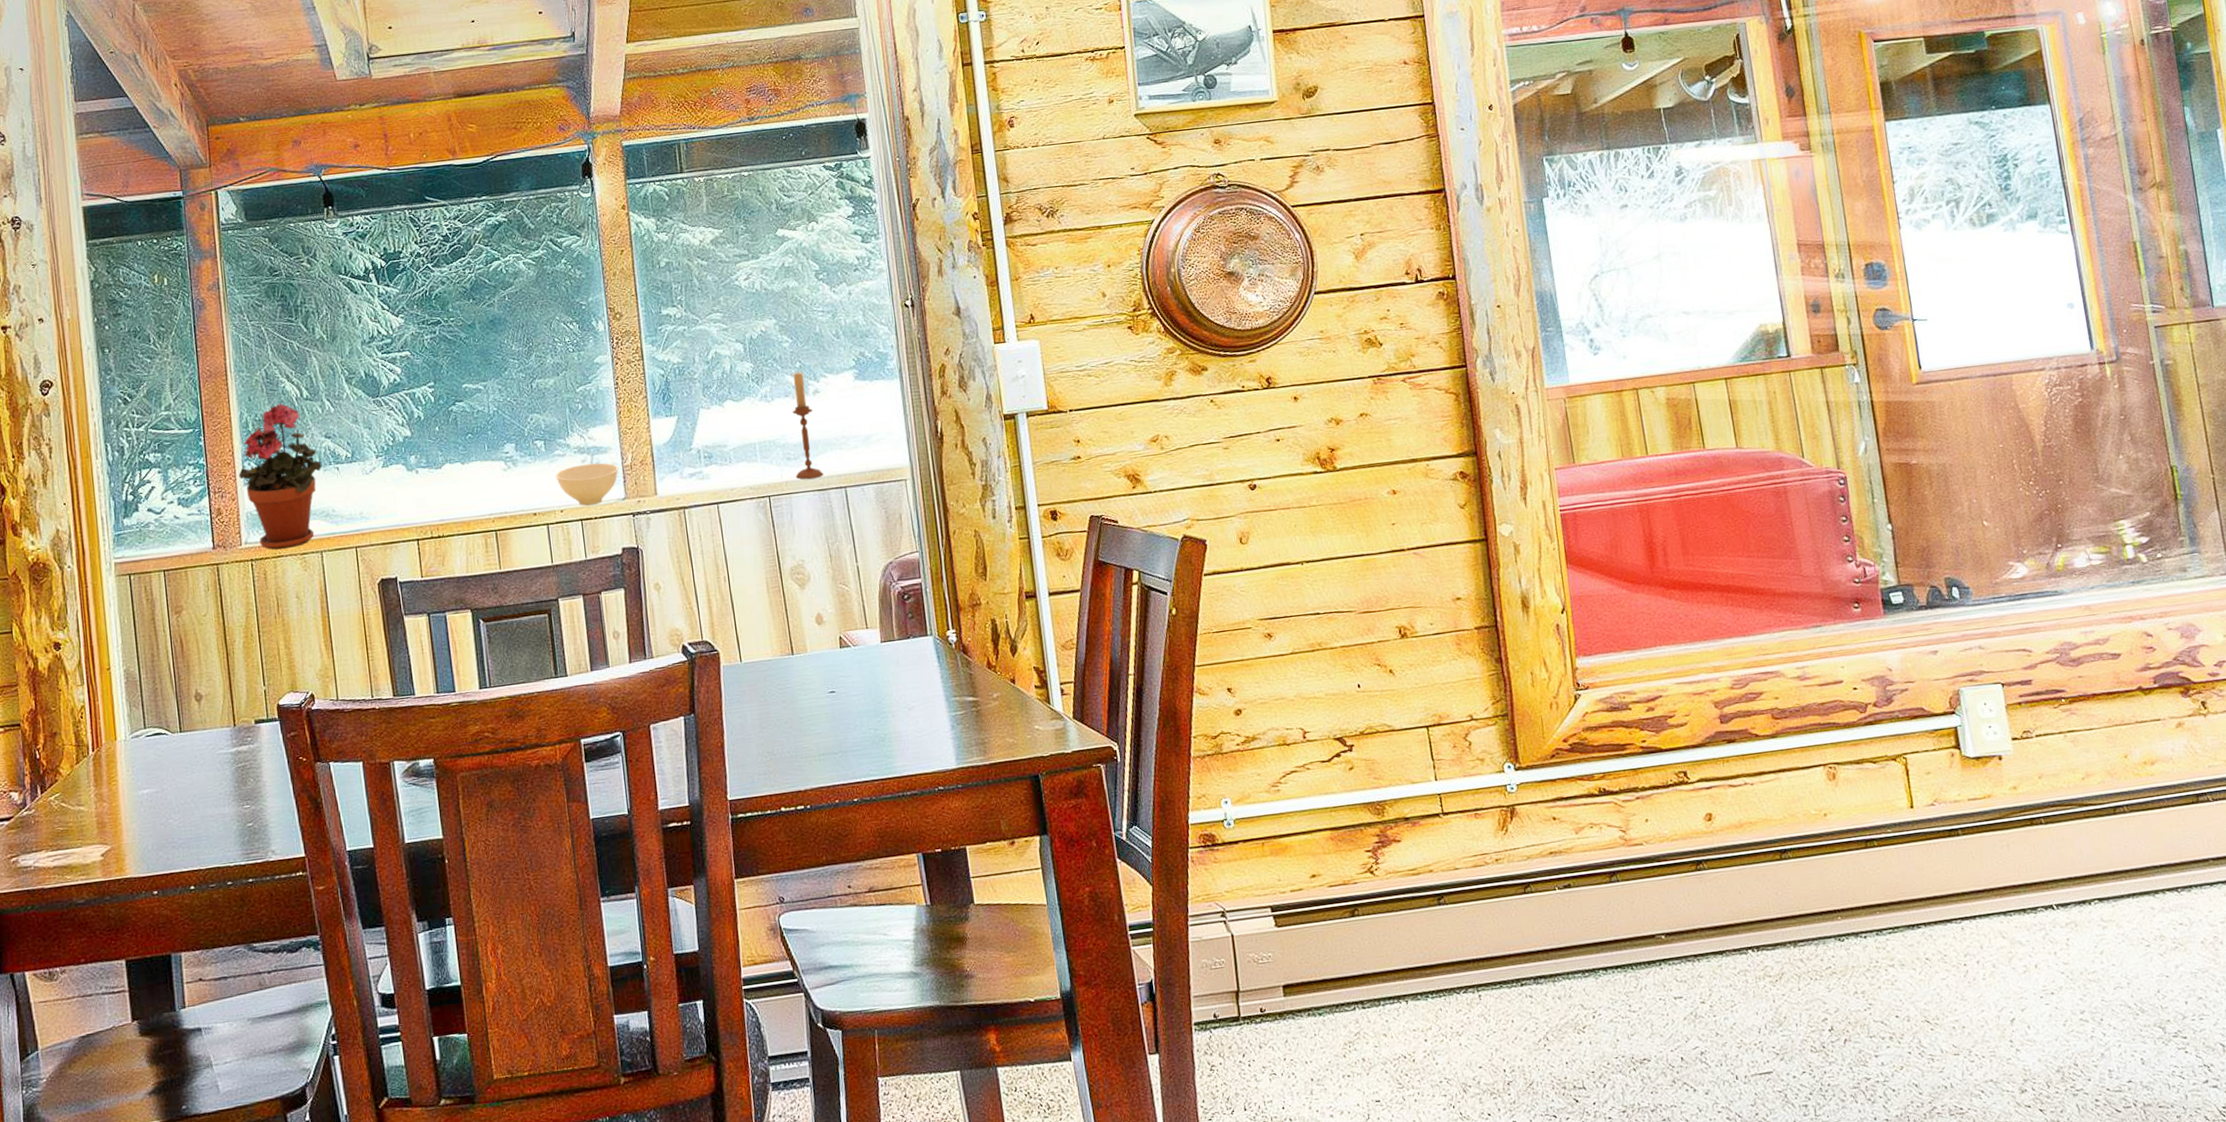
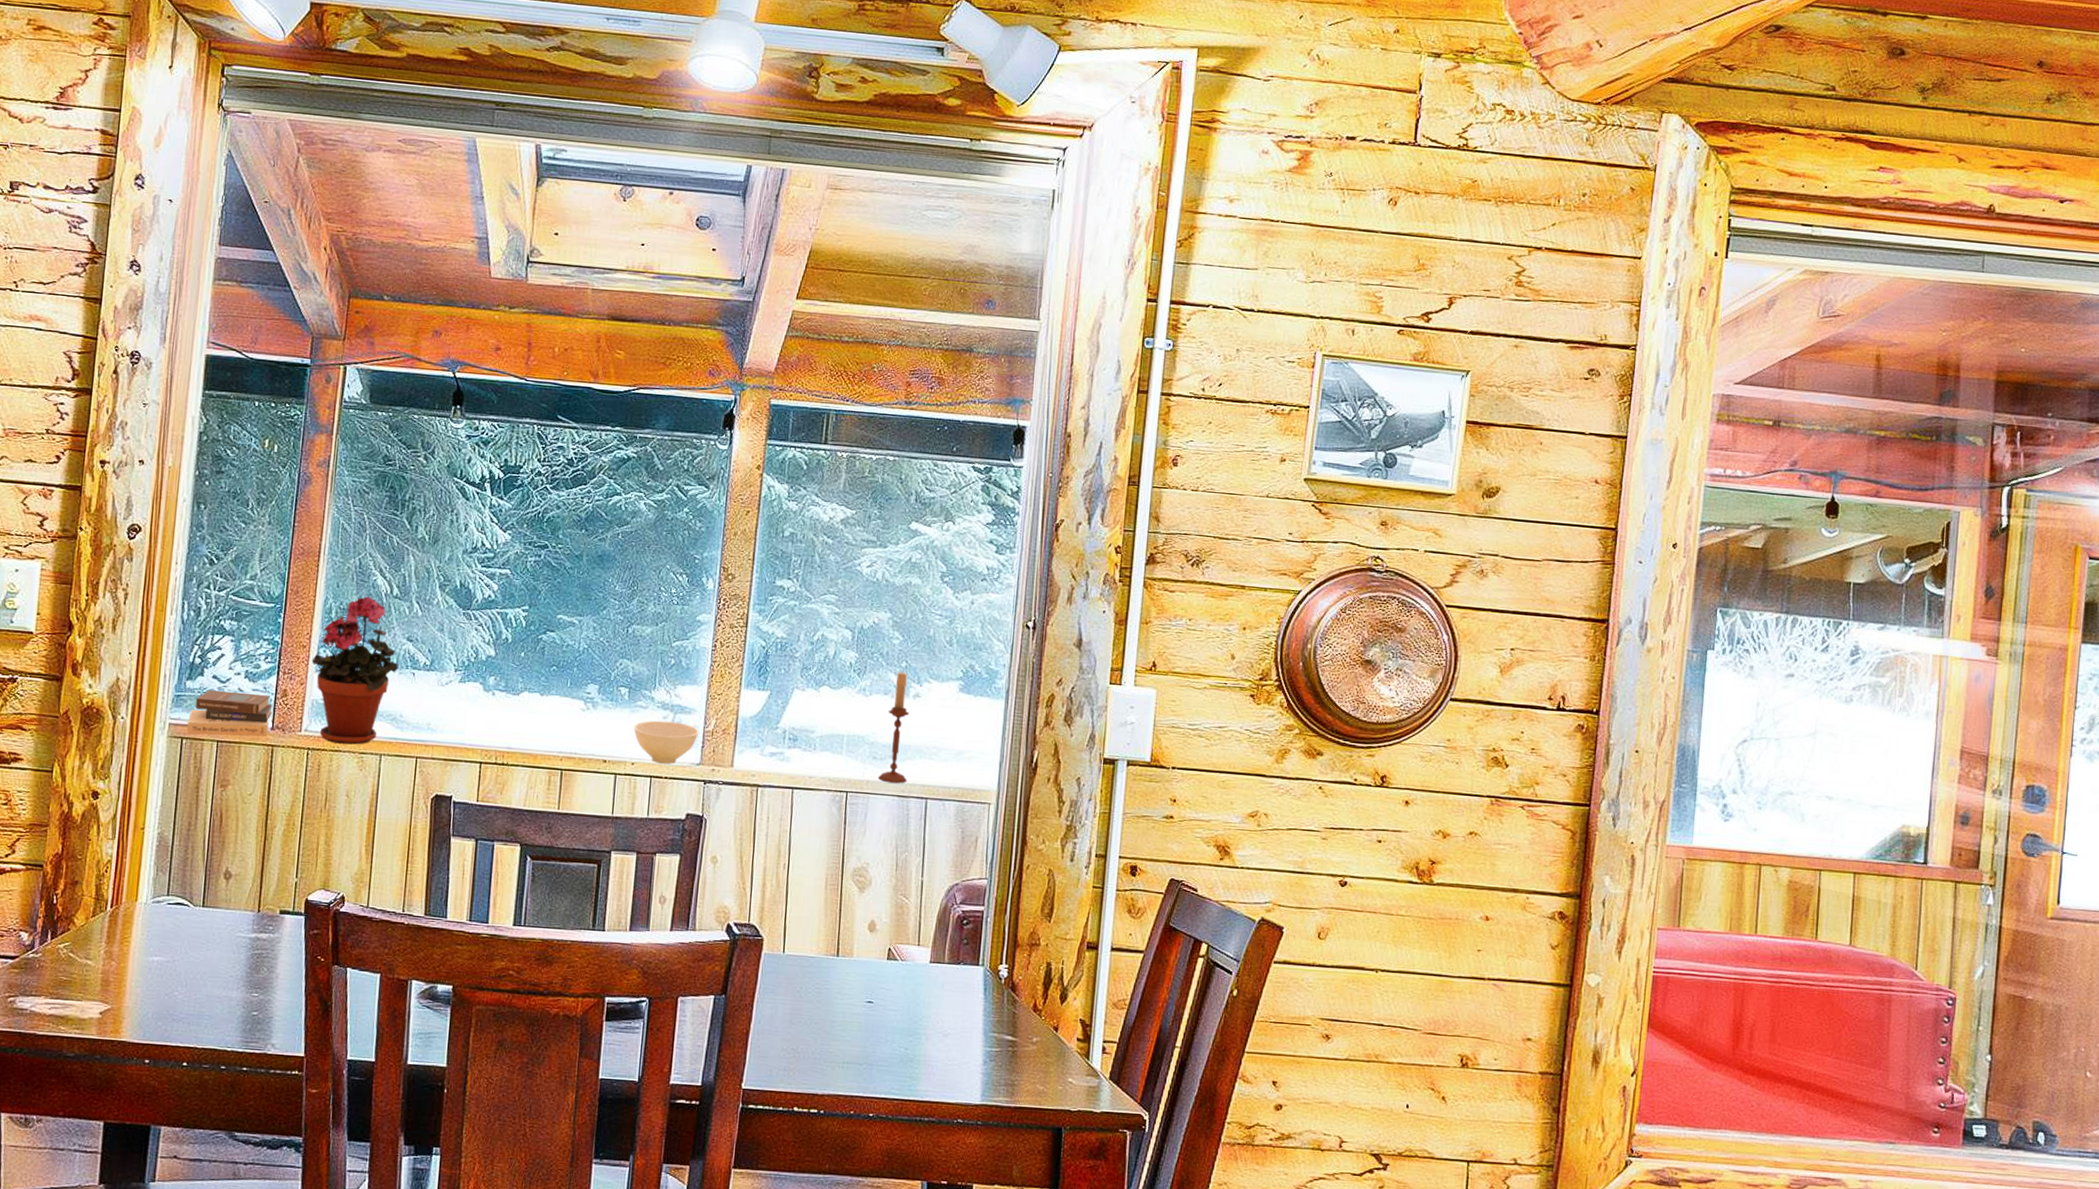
books: none [132,517,211,569] -> present [187,690,273,737]

